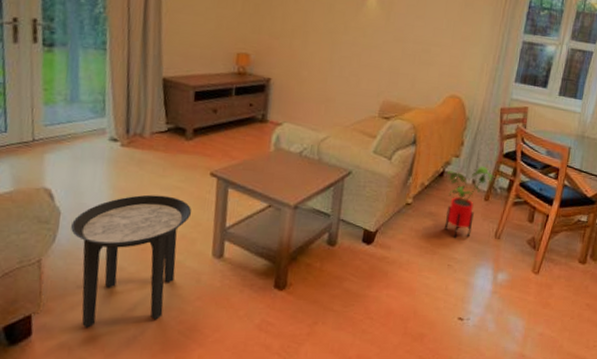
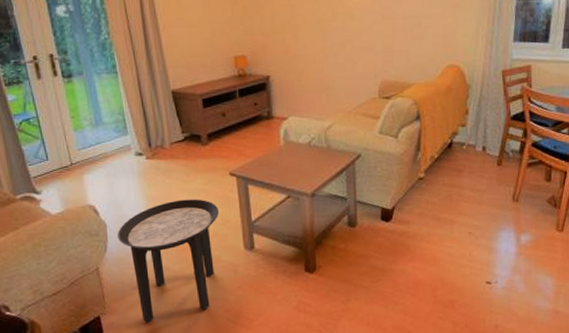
house plant: present [444,166,495,239] -> none [456,131,505,207]

